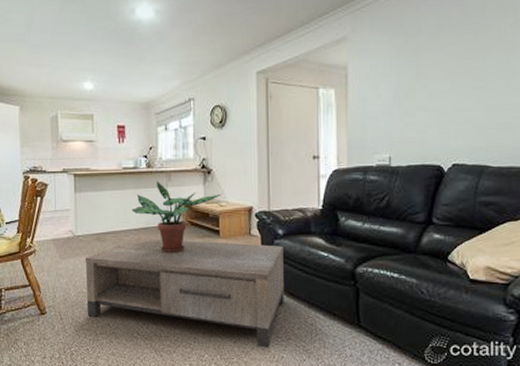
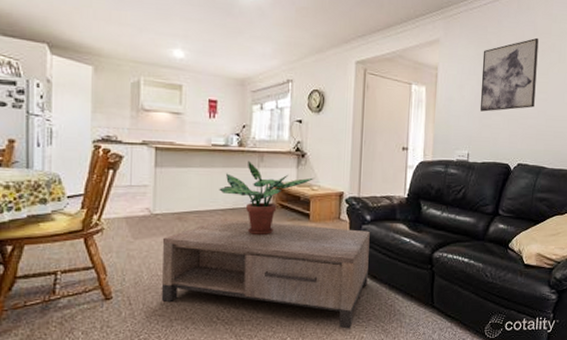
wall art: none [400,17,470,109] -> present [480,37,539,112]

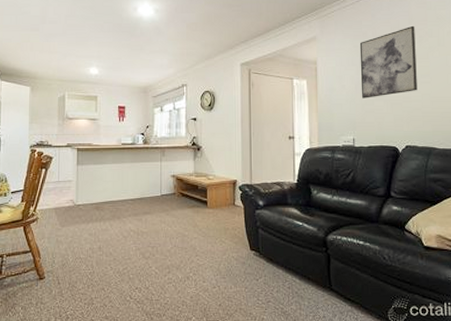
coffee table: present [161,218,370,329] -> none [83,206,264,310]
potted plant: present [219,160,314,236] -> none [128,155,210,222]

